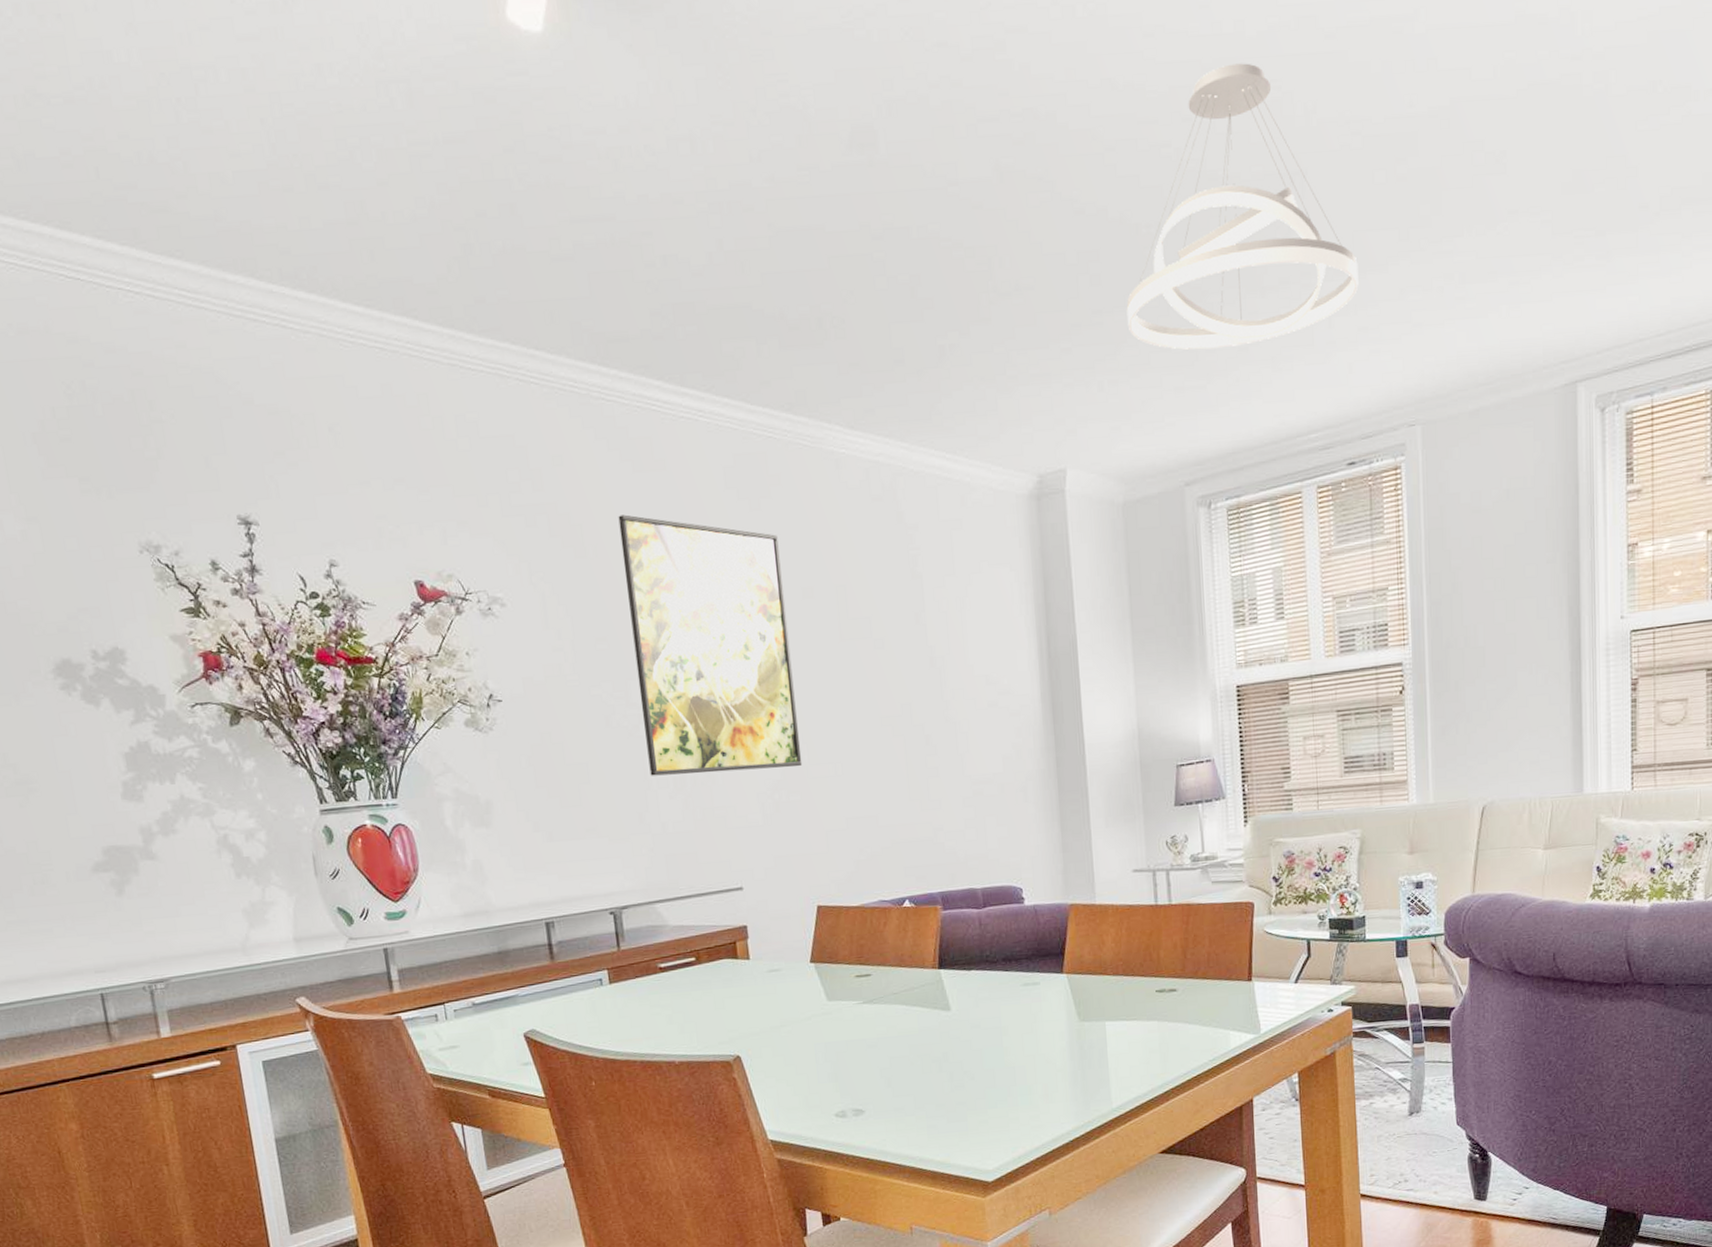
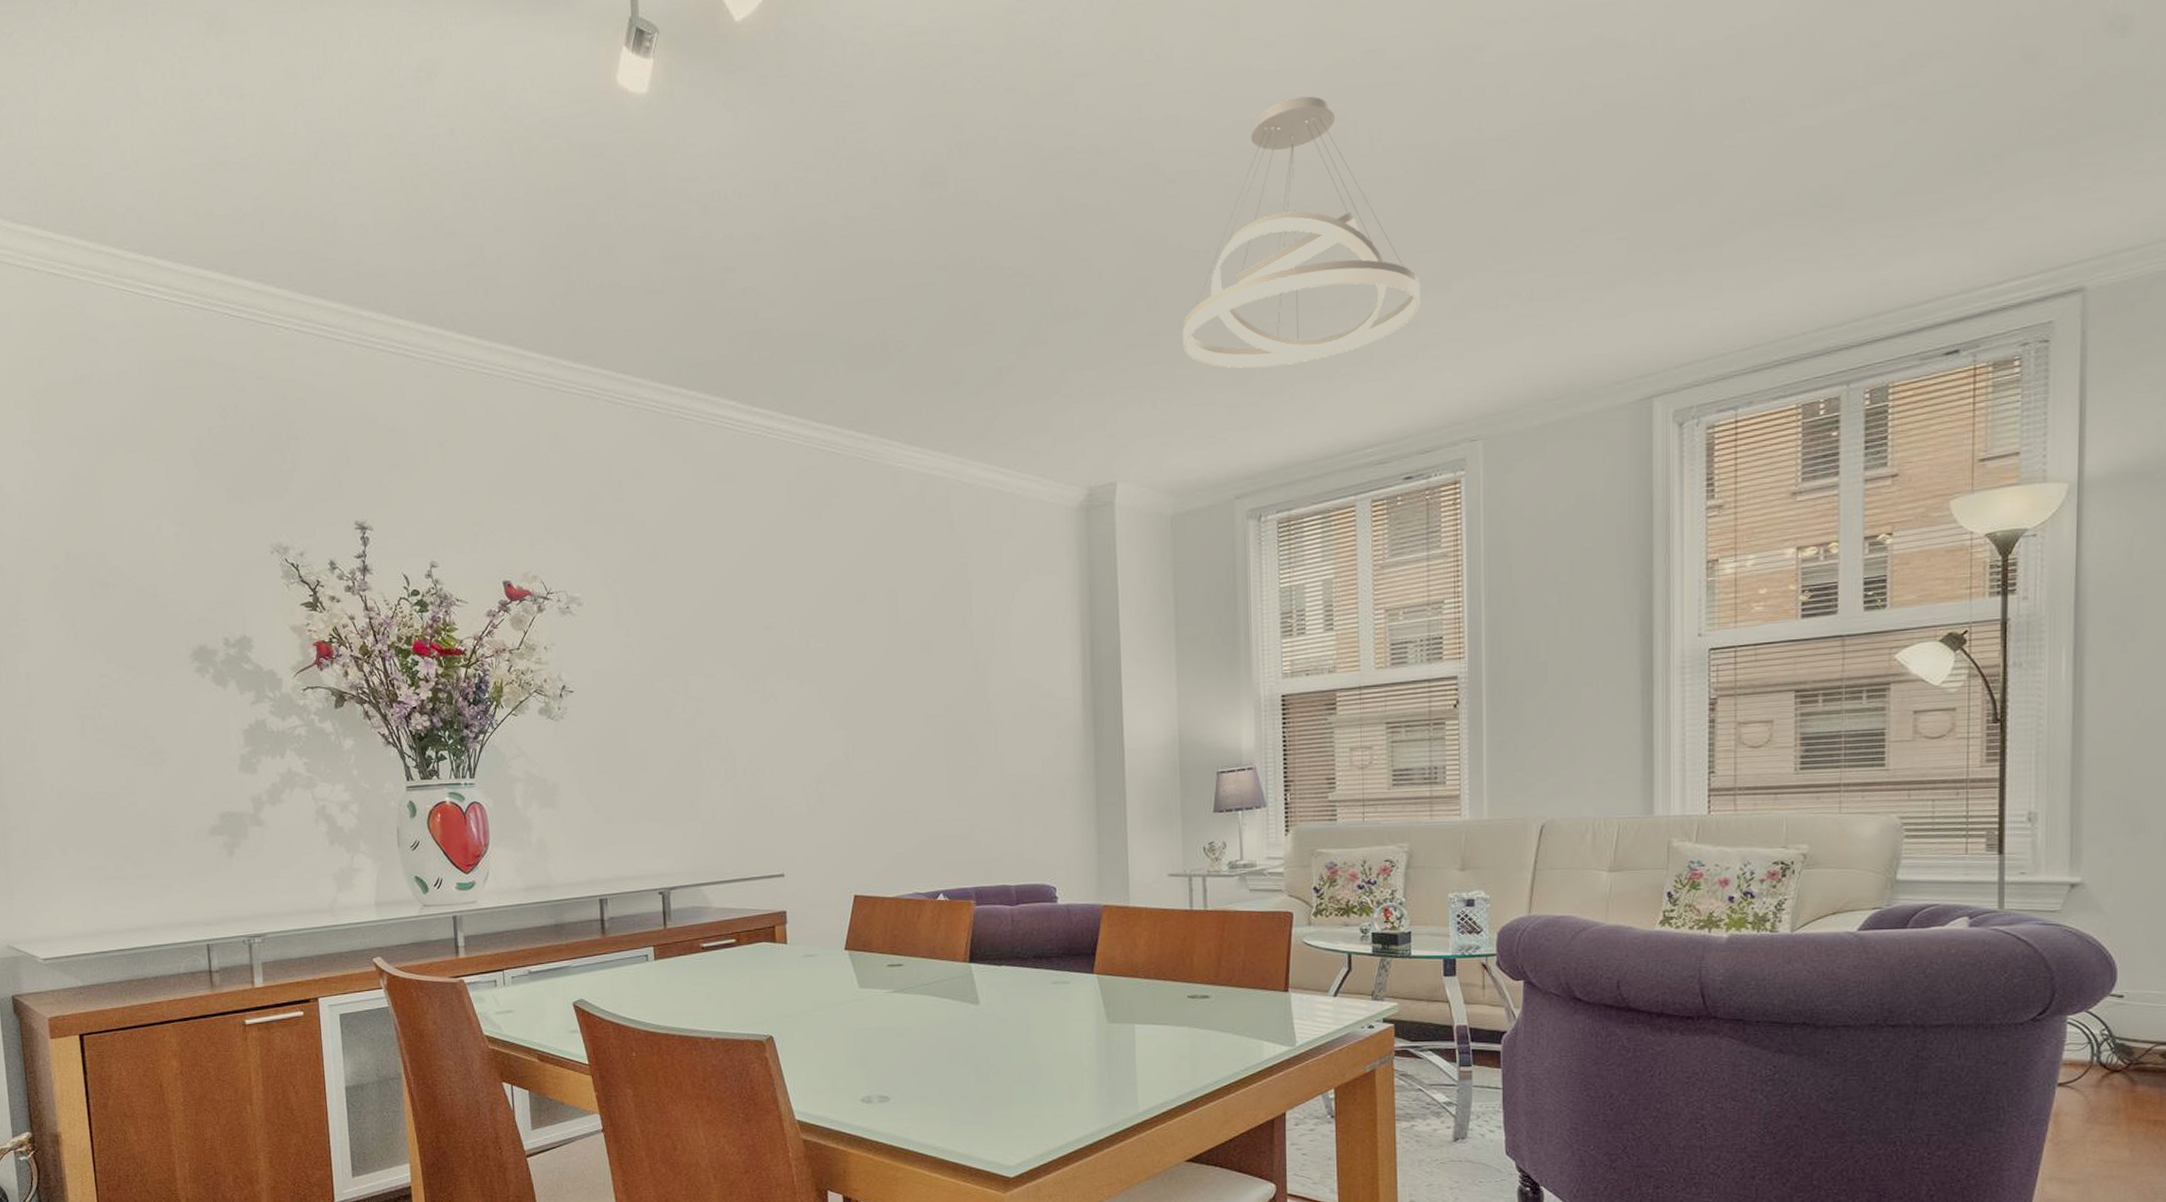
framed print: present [618,514,803,776] -> none [688,523,847,766]

